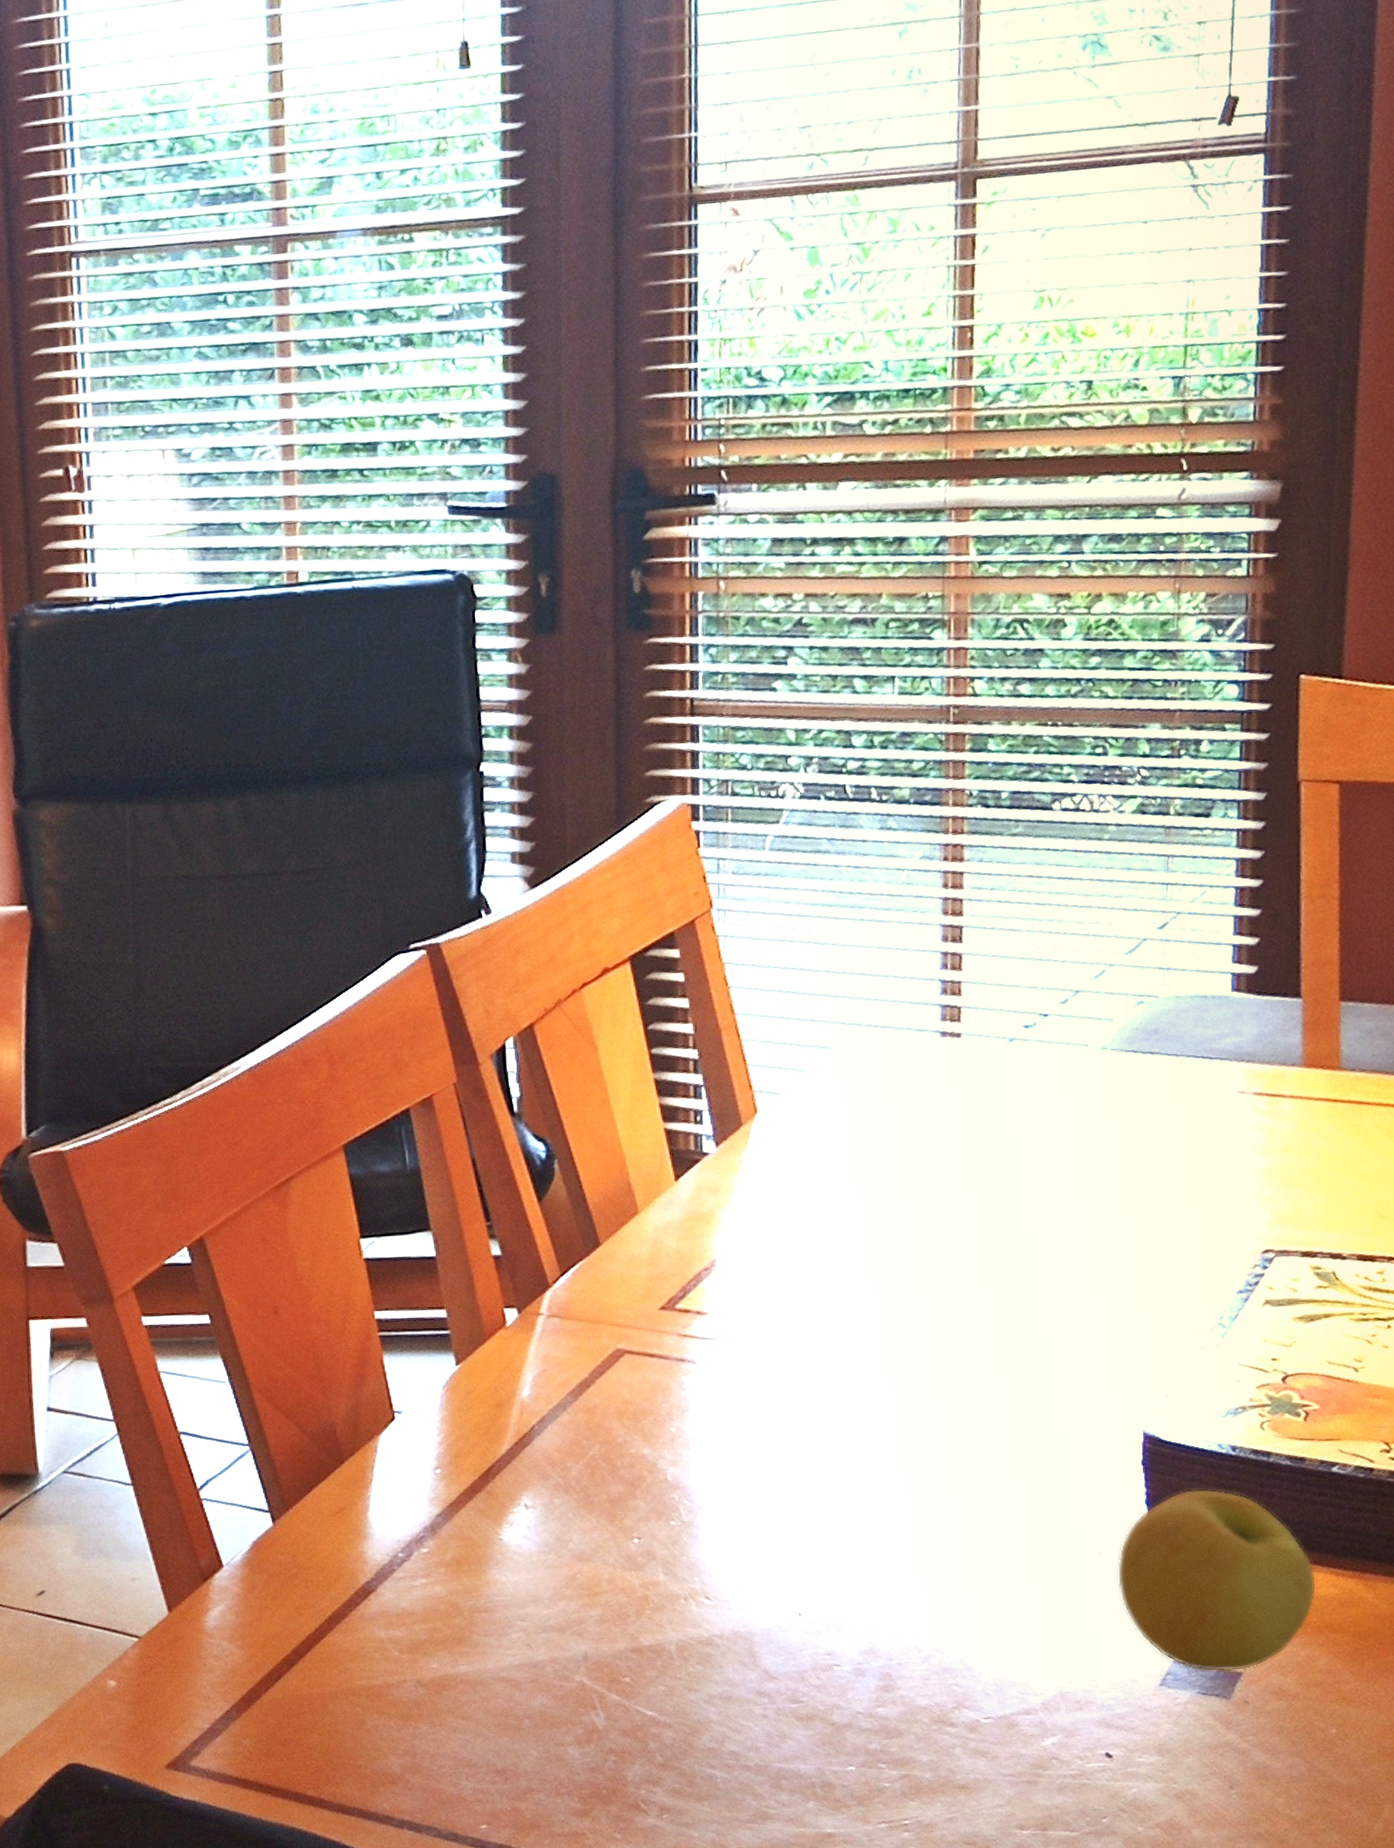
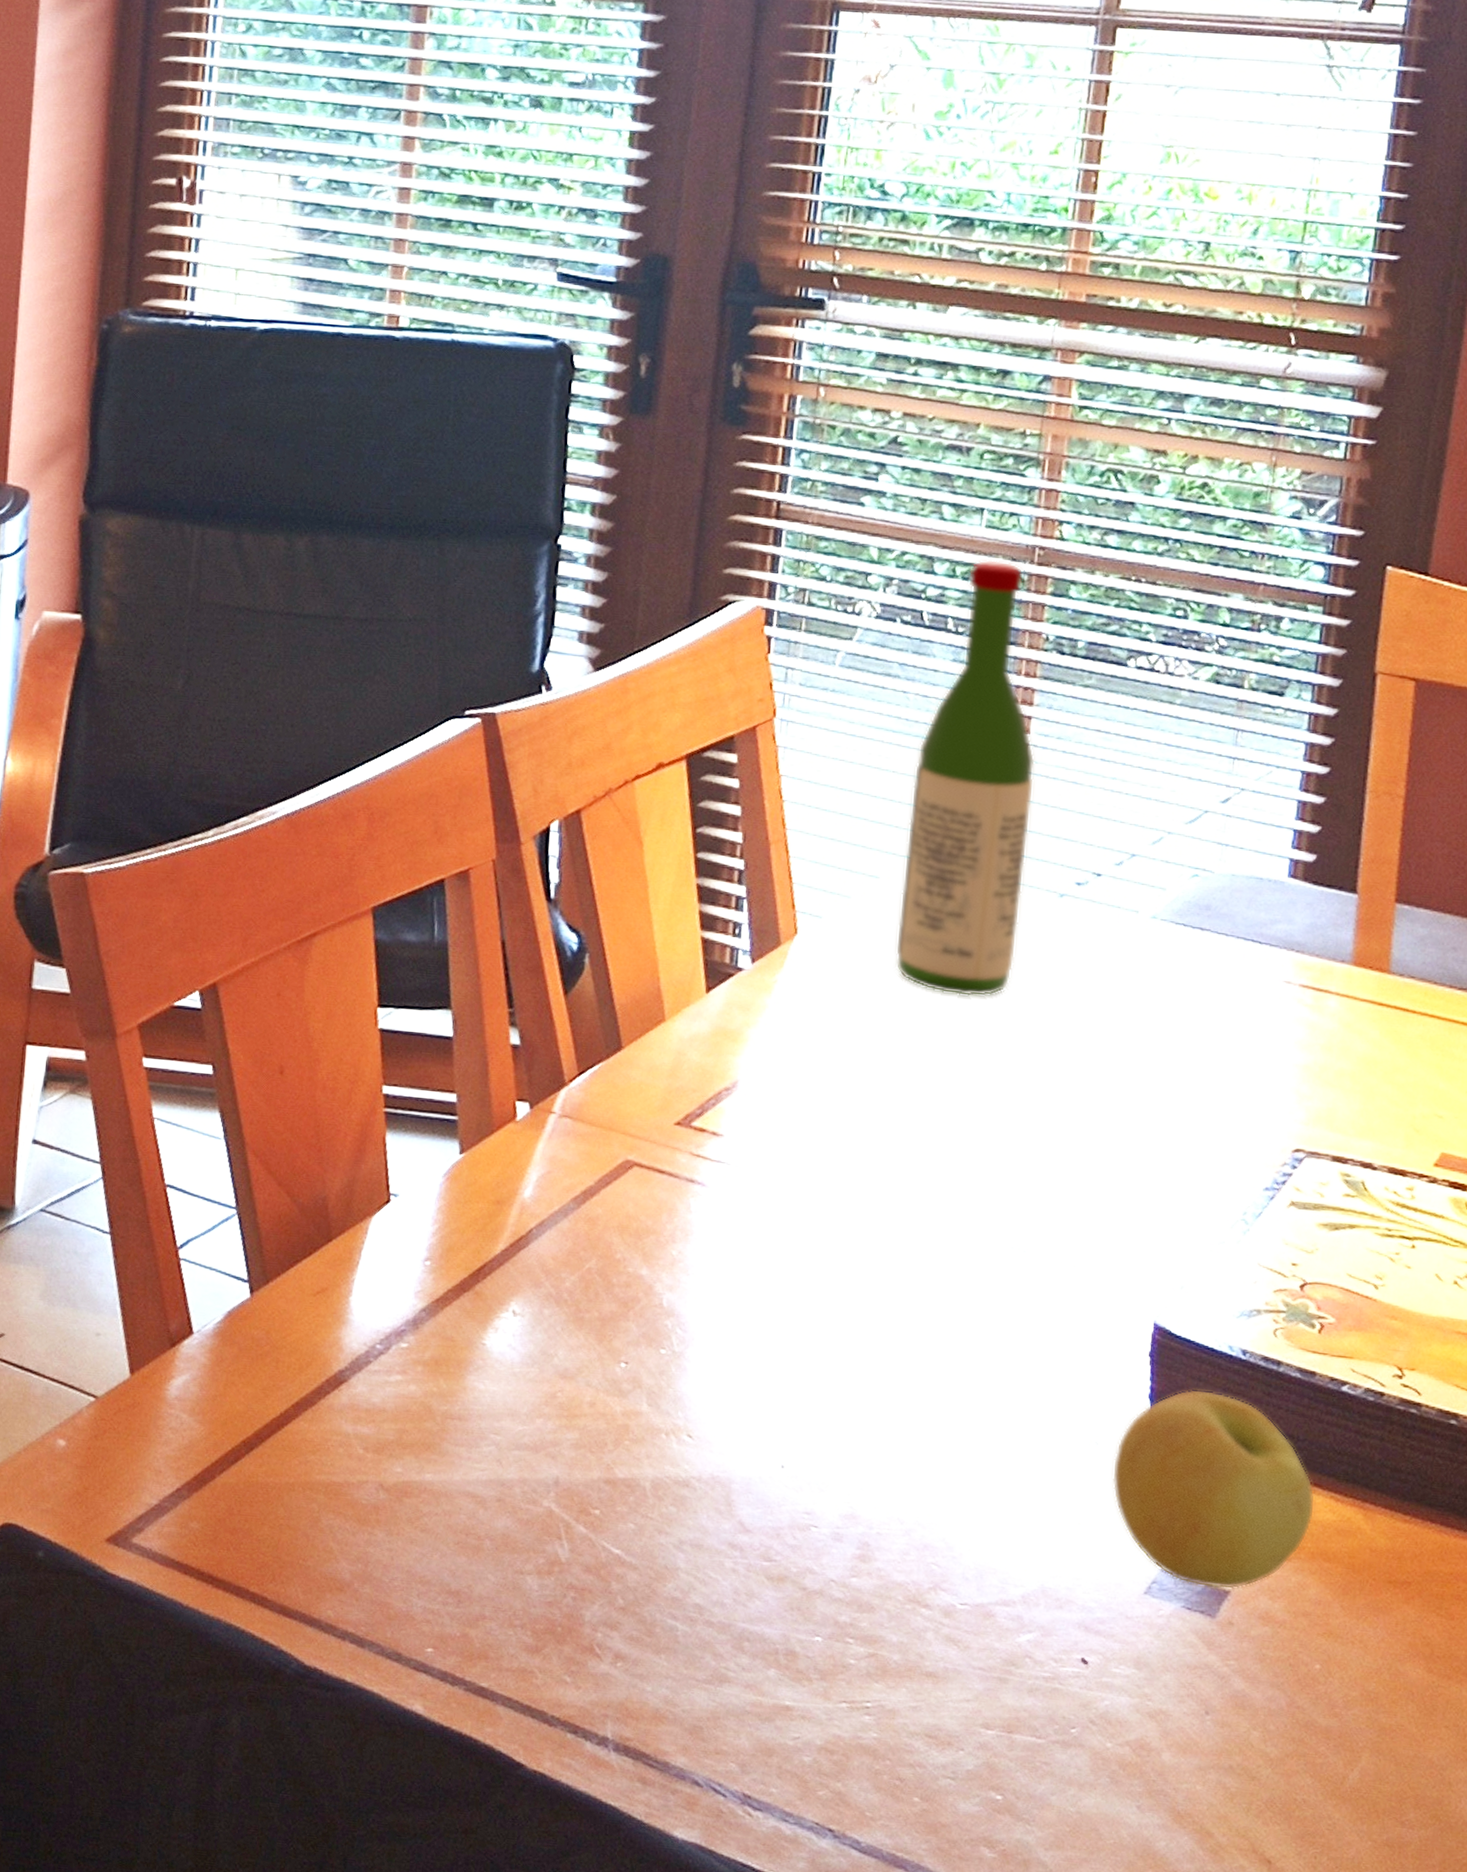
wine bottle: none [853,725,974,1150] -> present [895,560,1035,997]

